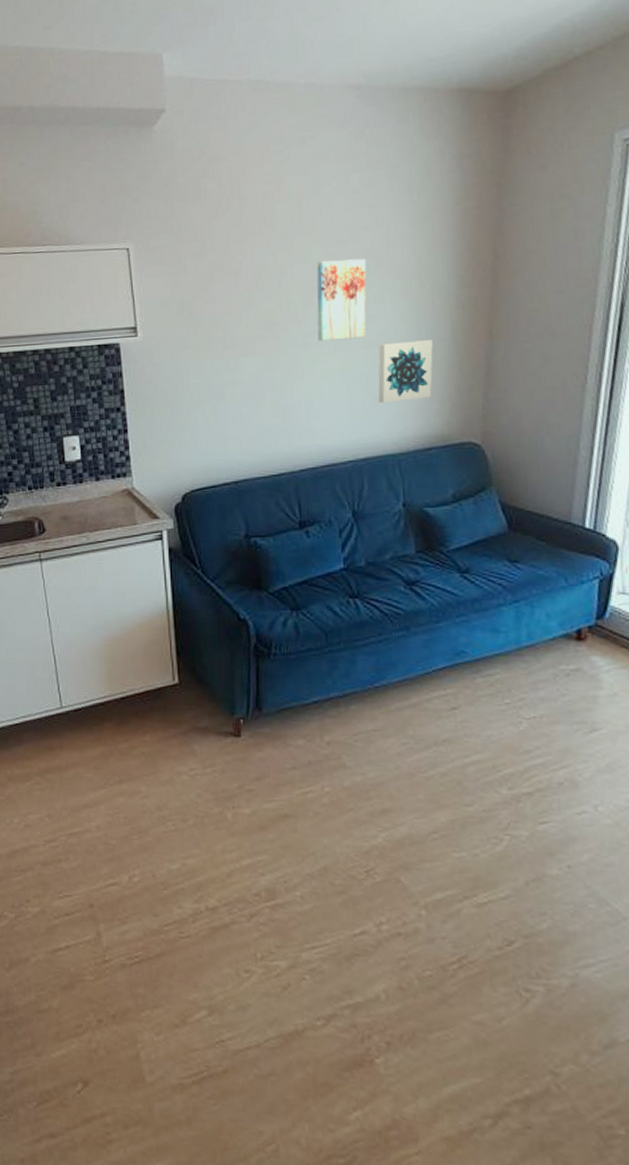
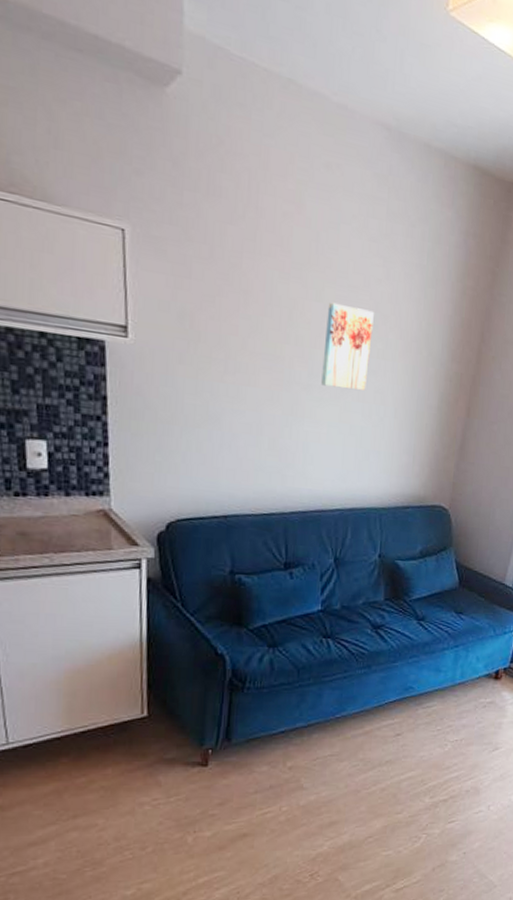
wall art: present [378,340,433,404] -> none [370,401,422,460]

